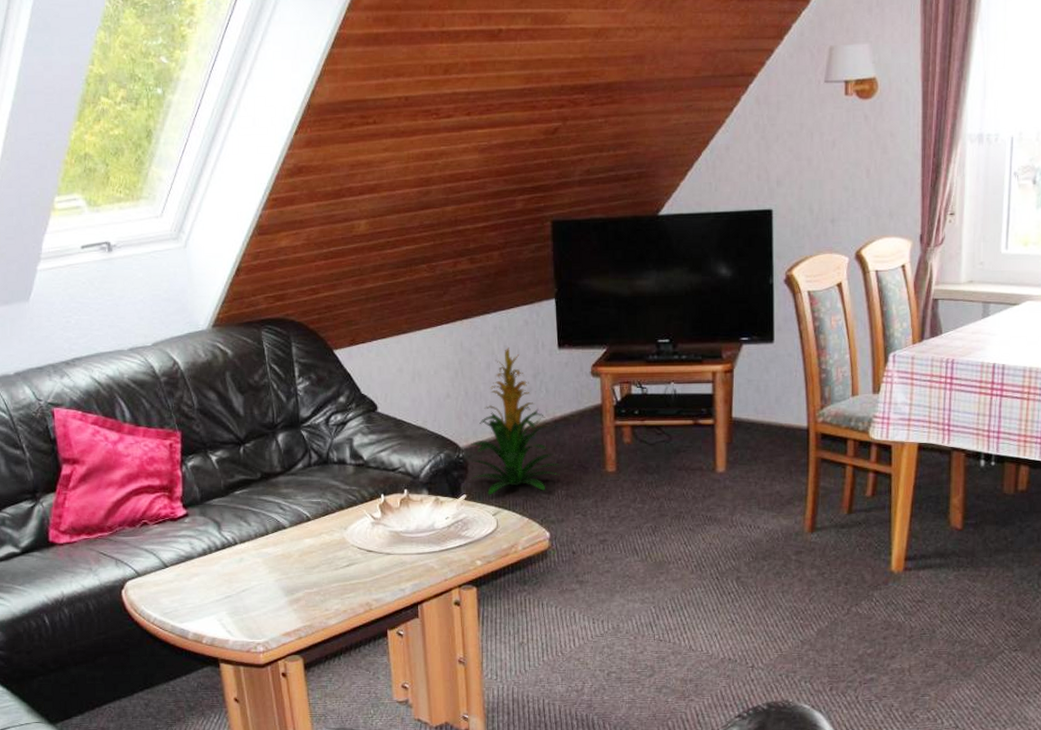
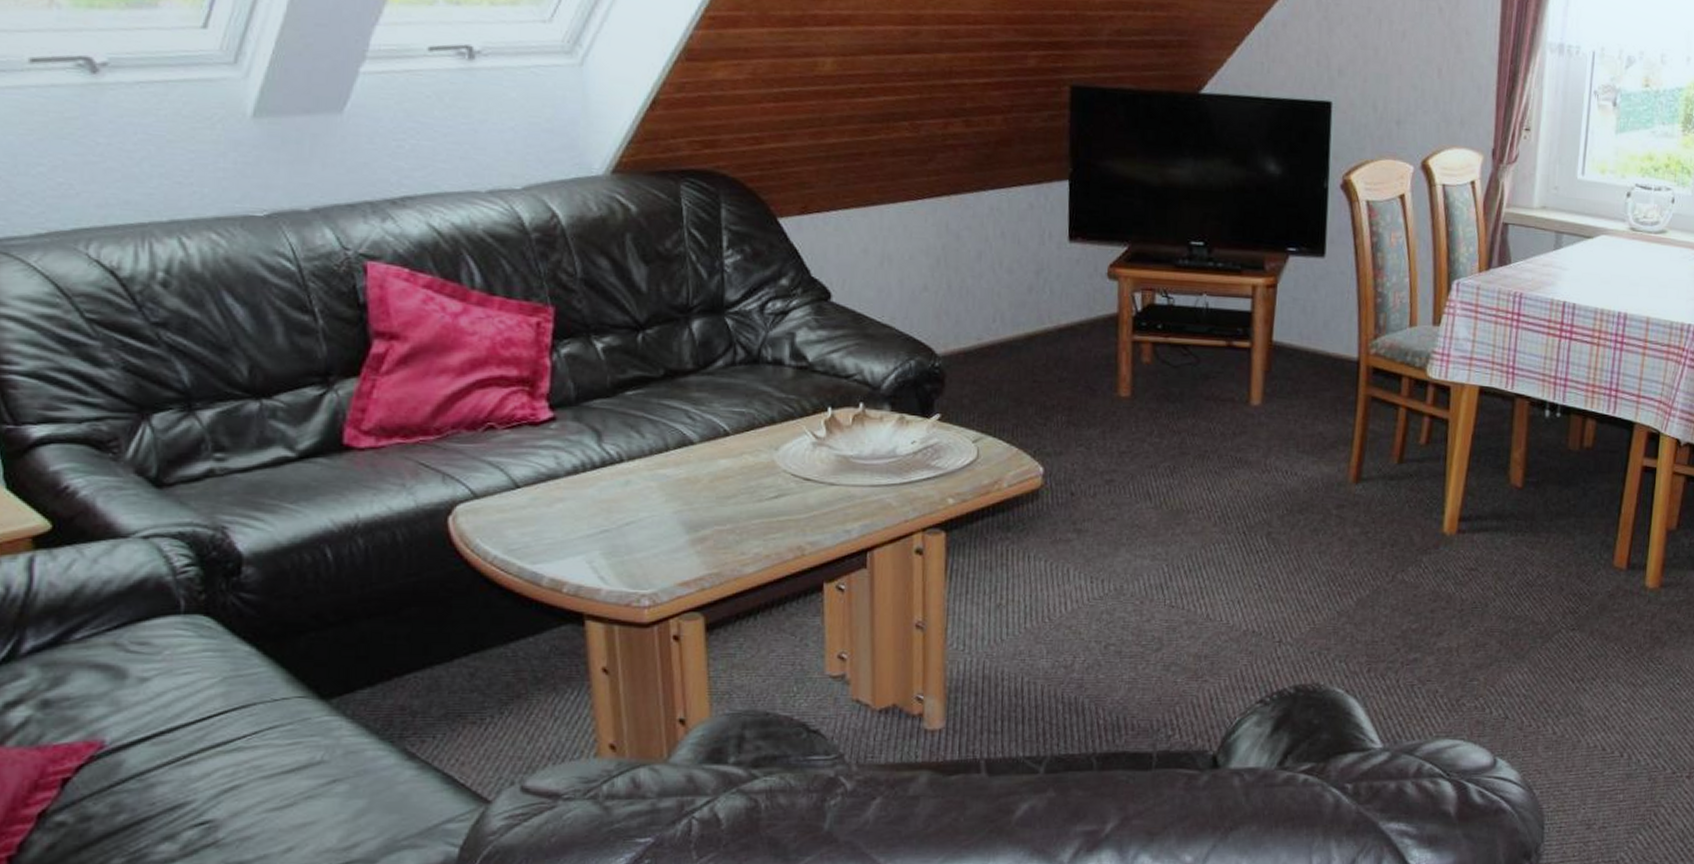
indoor plant: present [468,348,560,495] -> none [947,235,1062,417]

